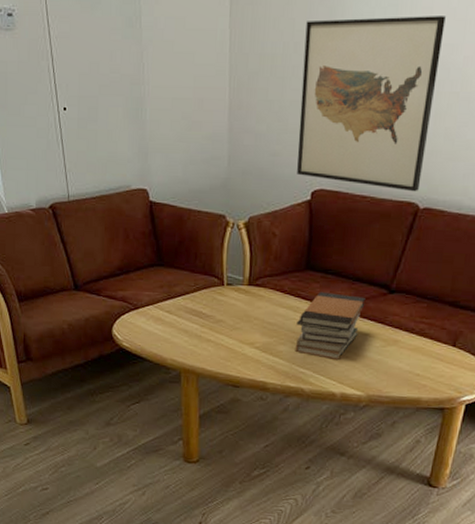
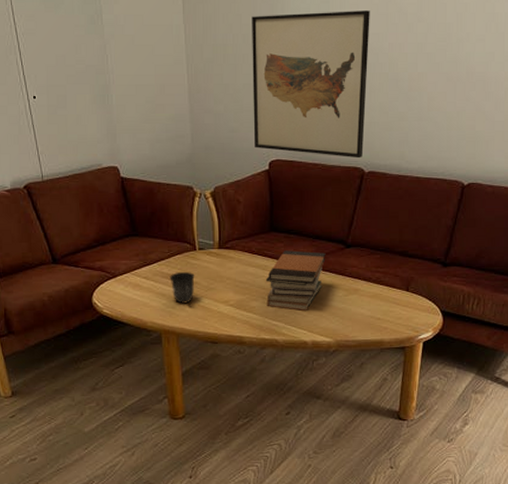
mug: none [194,307,221,343] -> present [170,271,195,304]

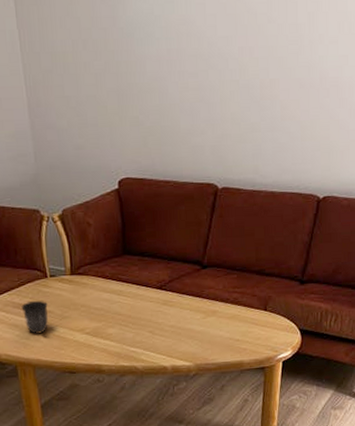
wall art: present [252,10,370,159] -> none [91,11,218,174]
book stack: present [266,250,326,312] -> none [122,273,182,336]

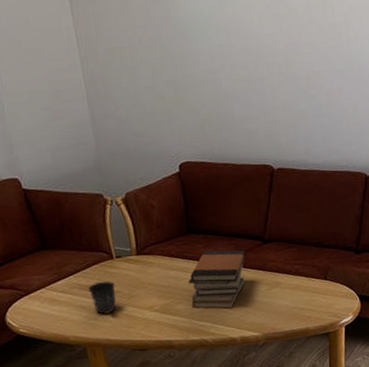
book stack: none [122,273,182,336] -> present [188,250,246,309]

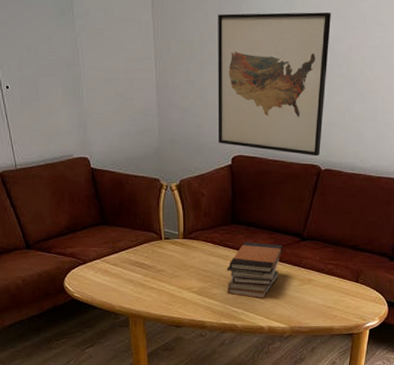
mug: present [88,281,116,315] -> none [137,259,161,290]
wall art: none [145,12,271,156] -> present [217,12,331,157]

